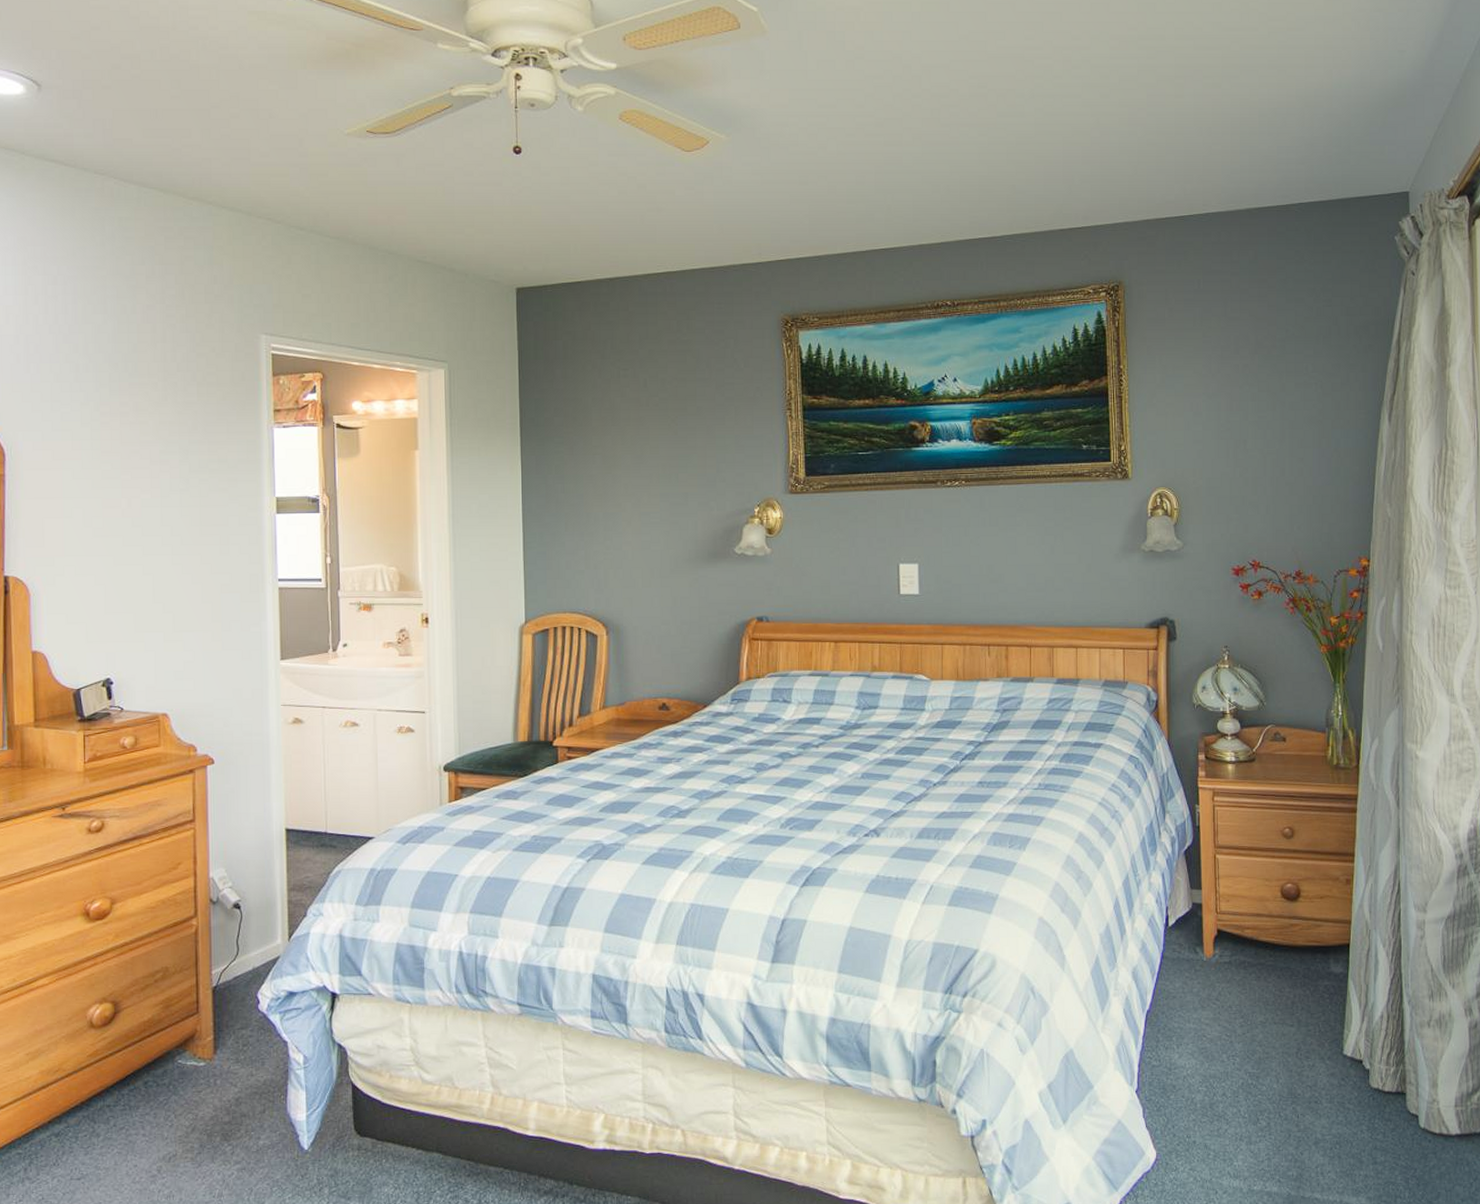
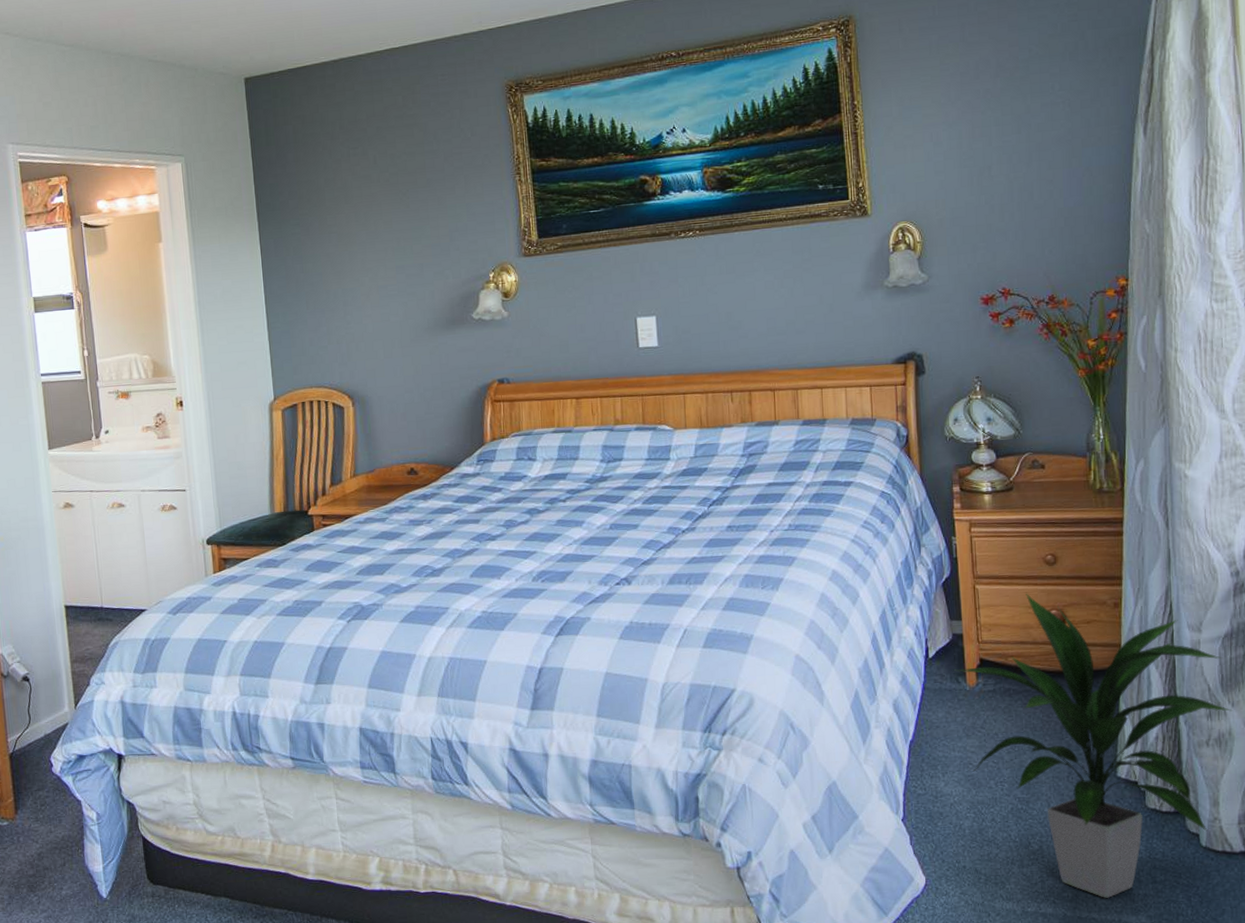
indoor plant: none [1193,865,1453,1178] -> present [954,593,1233,898]

